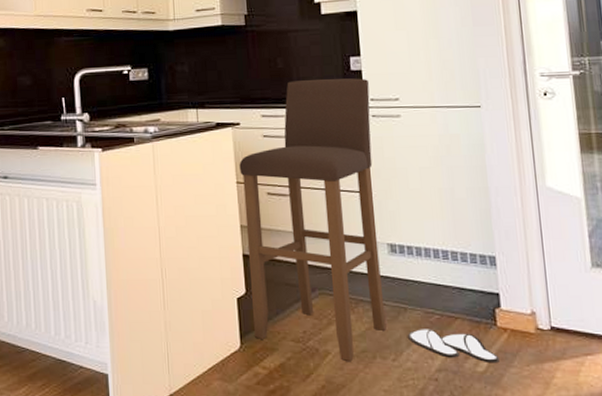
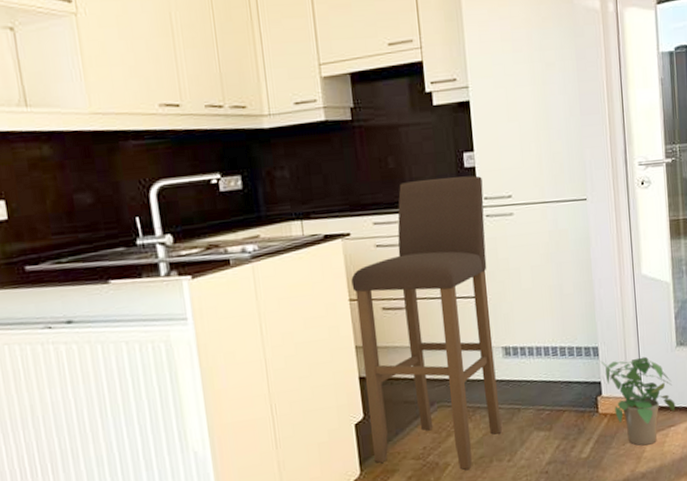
slippers: present [408,329,500,362] -> none [521,424,600,450]
potted plant: none [498,271,593,371] -> present [600,356,676,446]

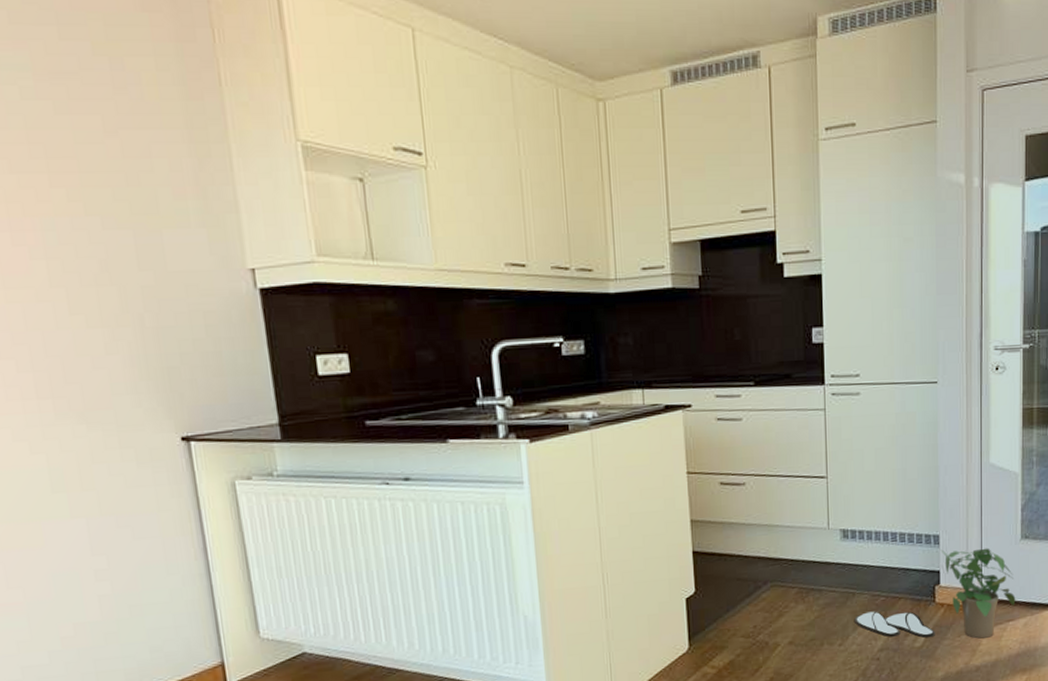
bar stool: present [351,175,502,470] -> none [690,352,835,652]
slippers: none [521,424,600,450] -> present [855,611,935,638]

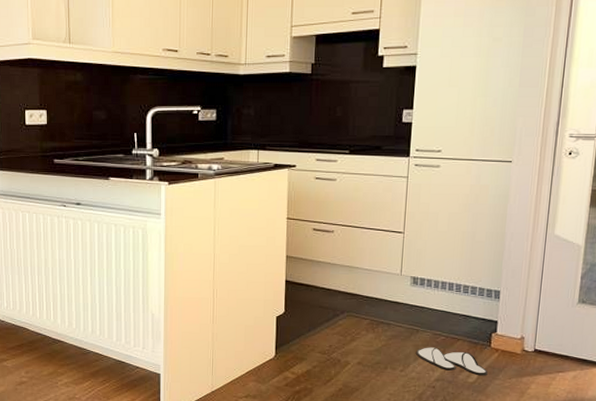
potted plant: present [940,548,1016,639] -> none [500,303,568,384]

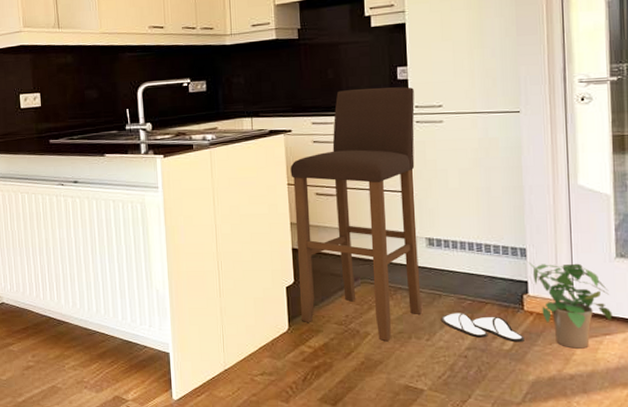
bar stool: none [288,129,417,371] -> present [290,87,422,342]
potted plant: none [500,303,568,384] -> present [528,262,613,349]

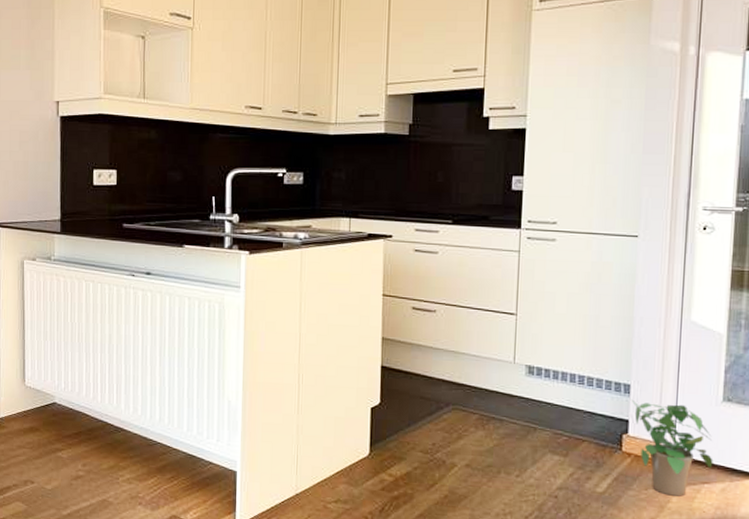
bar stool: present [290,87,422,342] -> none [385,196,528,475]
slippers: present [441,313,525,341] -> none [534,448,620,485]

